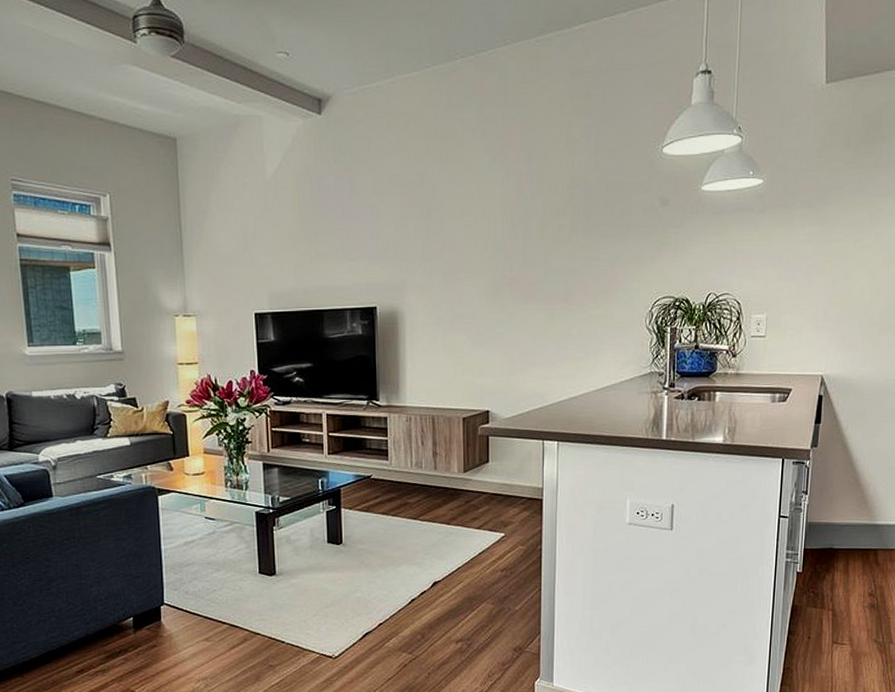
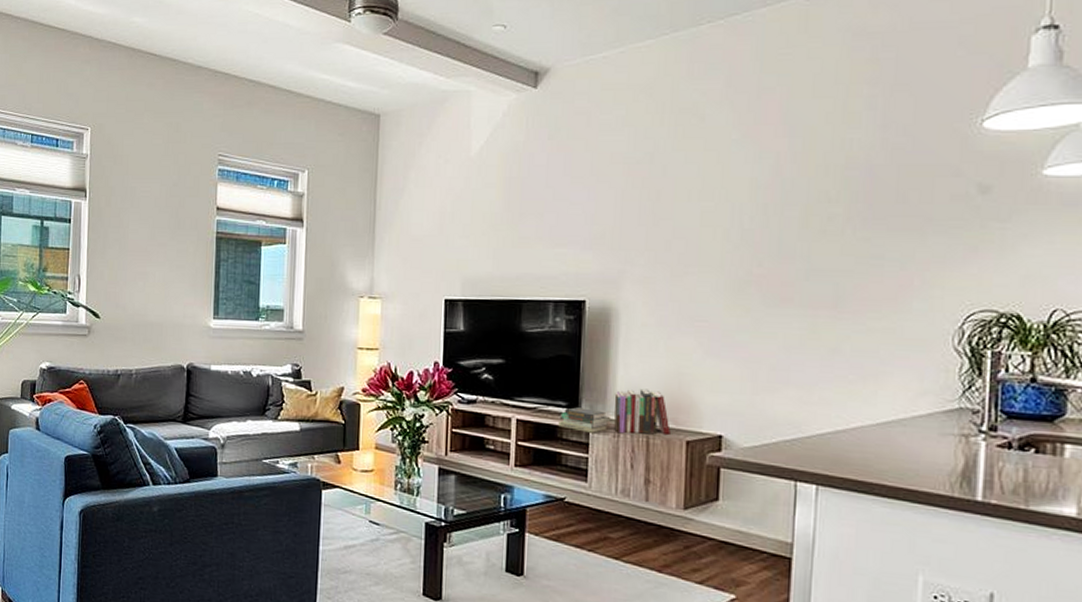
books: none [361,399,404,419] -> present [558,407,612,433]
books: none [405,378,450,417] -> present [614,388,671,436]

